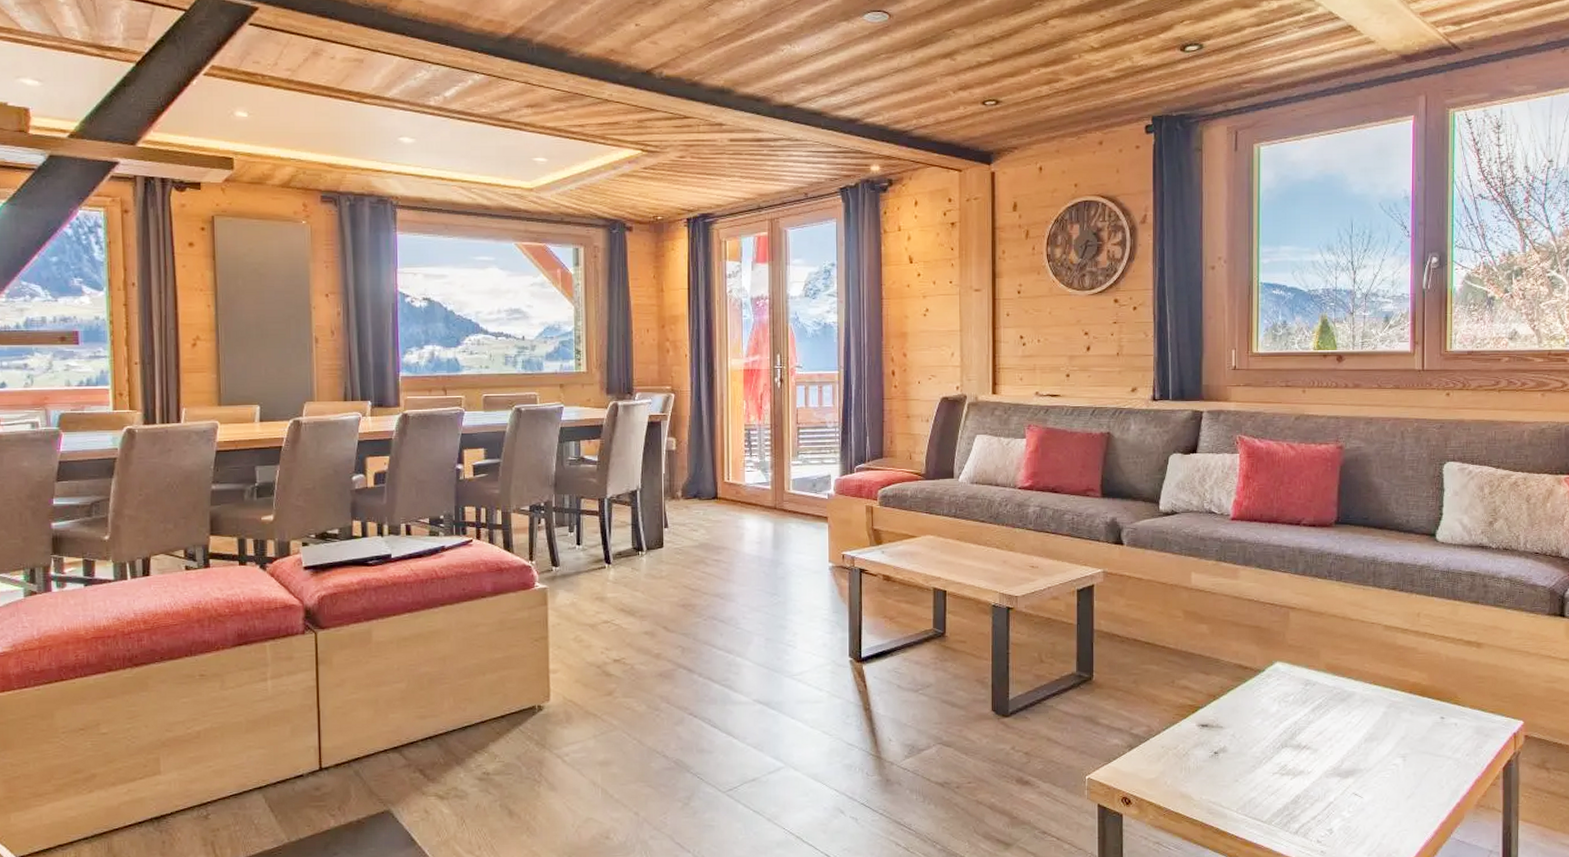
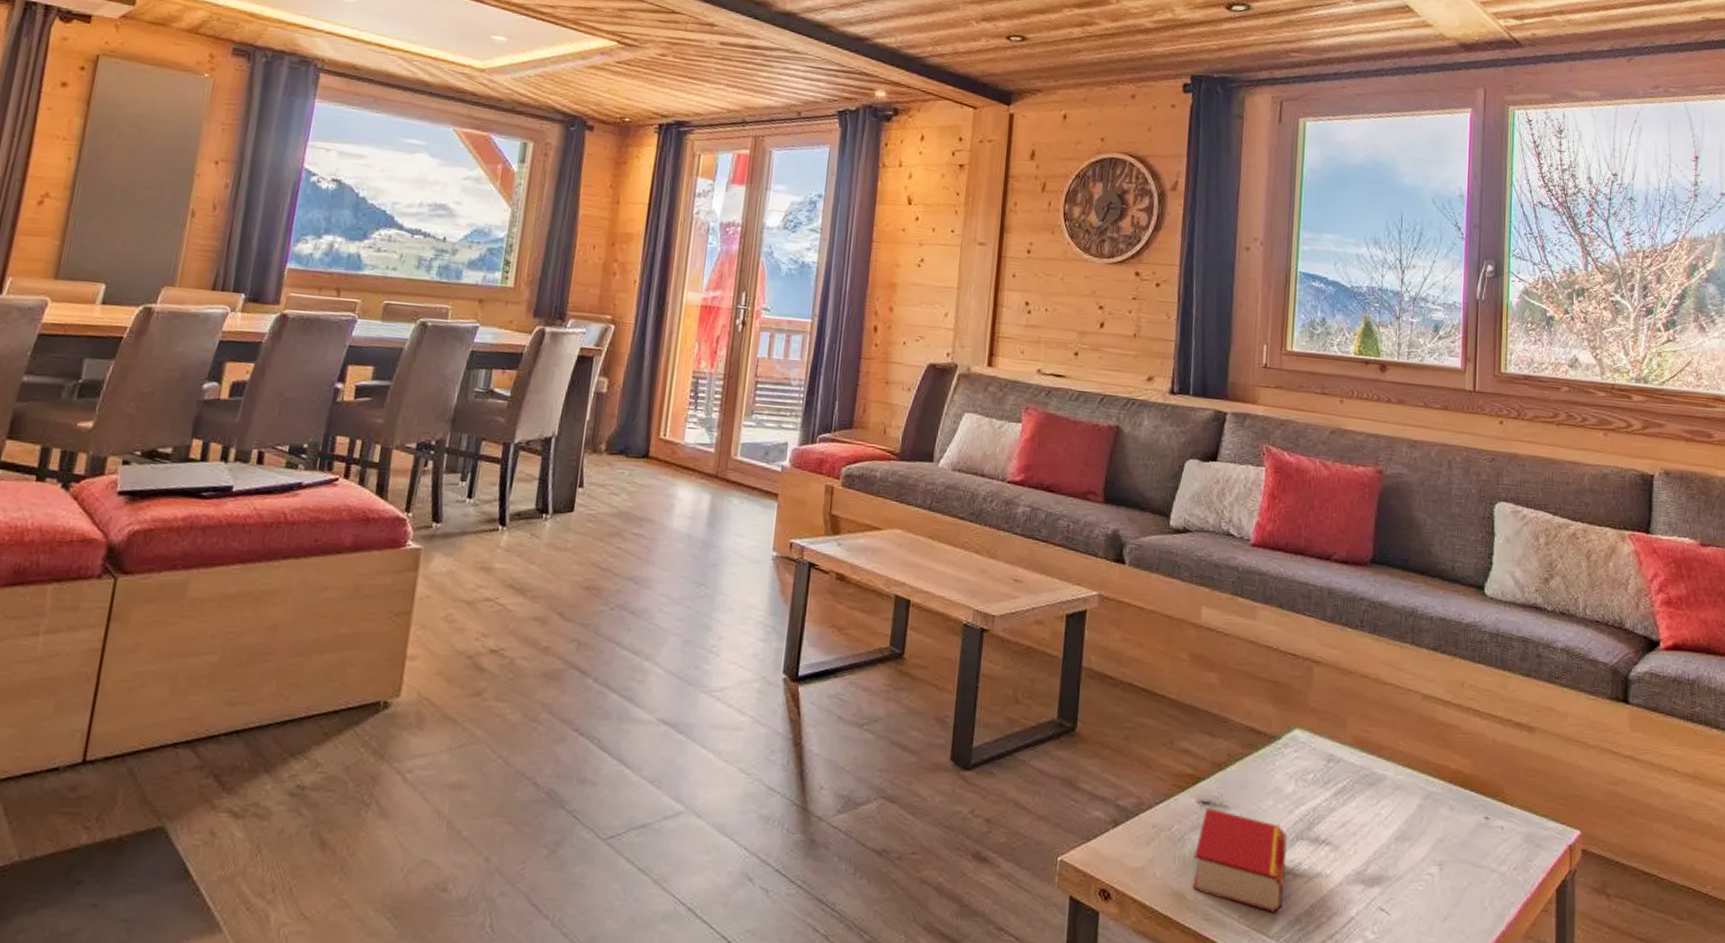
book: none [1198,729,1275,804] -> present [1193,808,1288,913]

